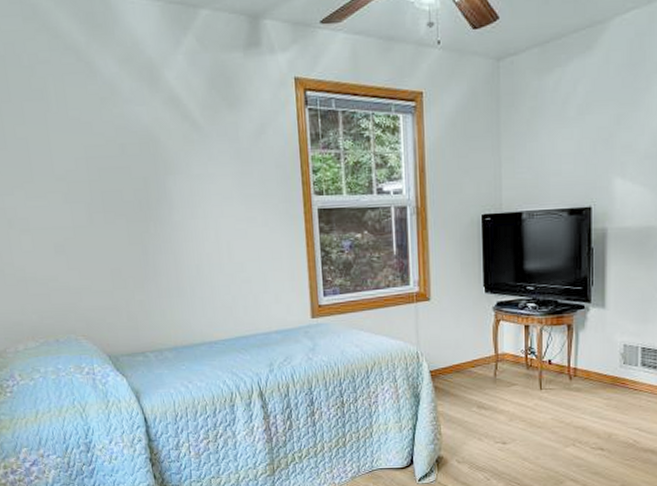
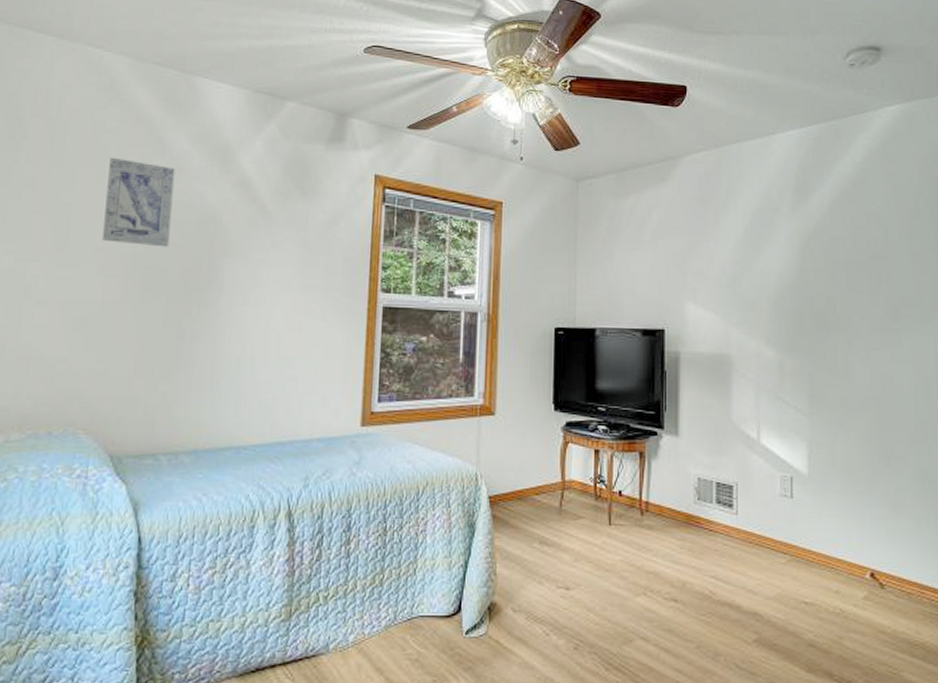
wall art: none [50,88,118,171] -> present [102,157,175,248]

